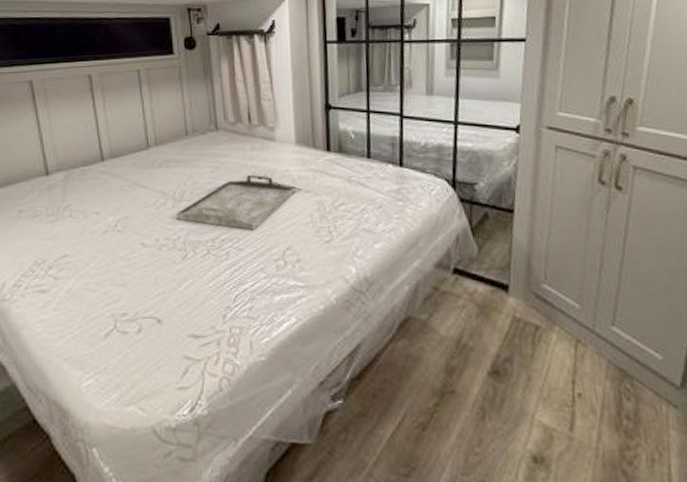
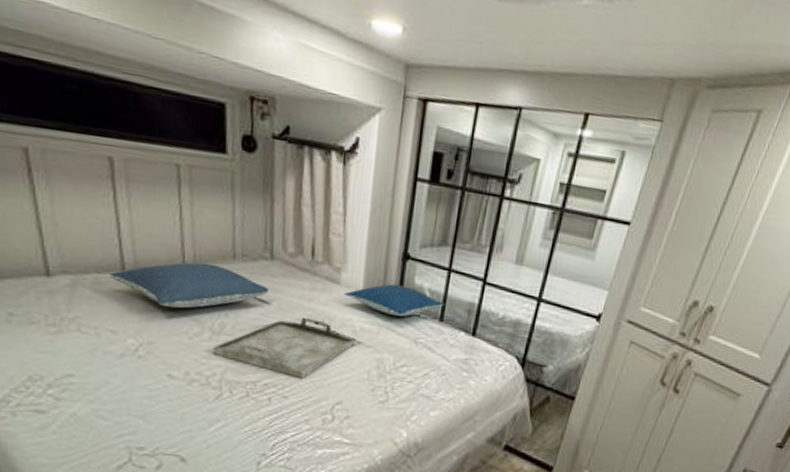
pillow: none [92,142,217,185] -> present [109,262,269,309]
pillow: none [279,132,369,160] -> present [343,284,445,317]

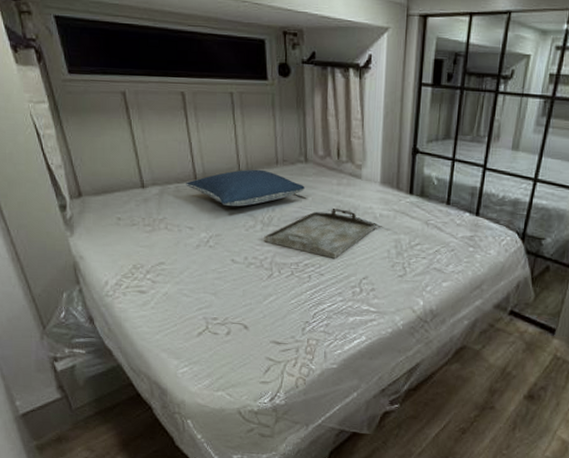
pillow: present [343,284,445,317] -> none [364,175,450,202]

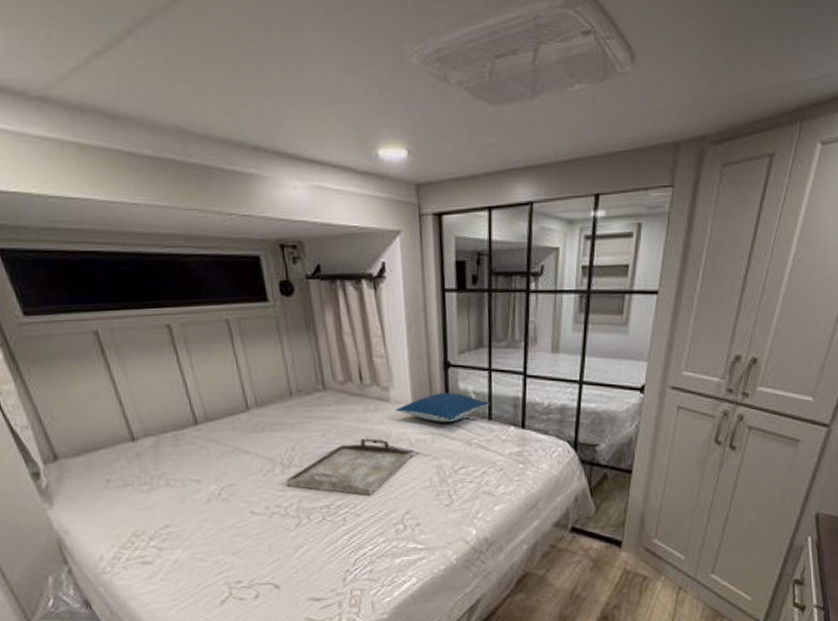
pillow: present [186,169,305,207] -> none [185,404,327,451]
pillow: none [364,175,450,202] -> present [395,392,491,422]

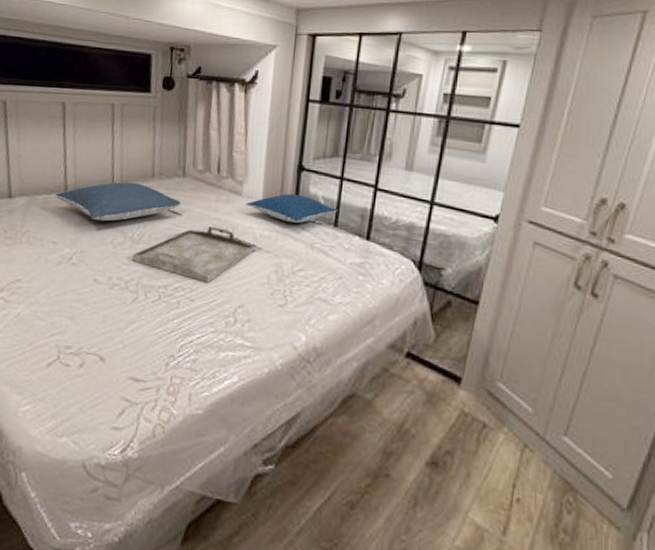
pillow: none [185,404,327,451] -> present [55,182,181,221]

